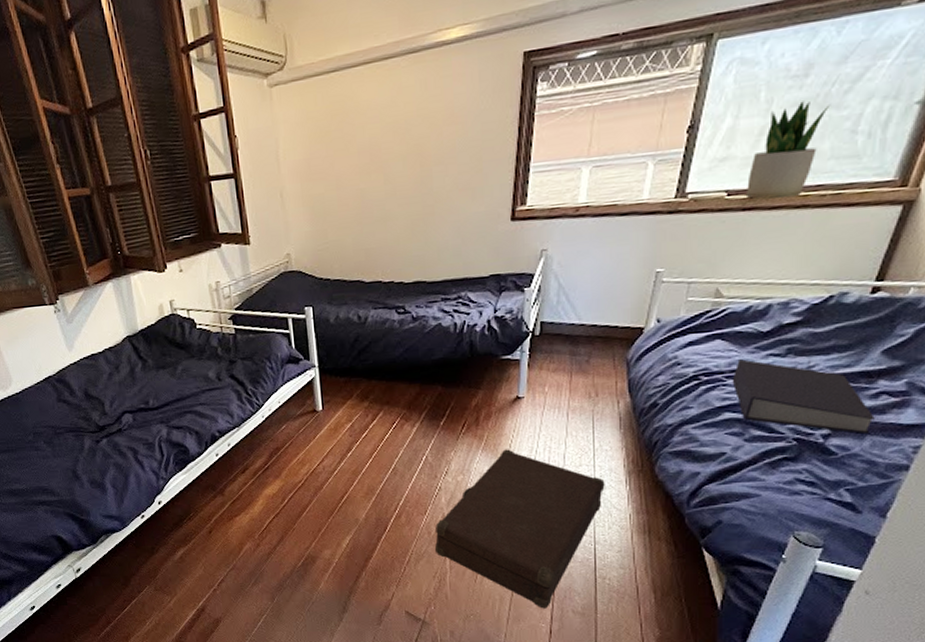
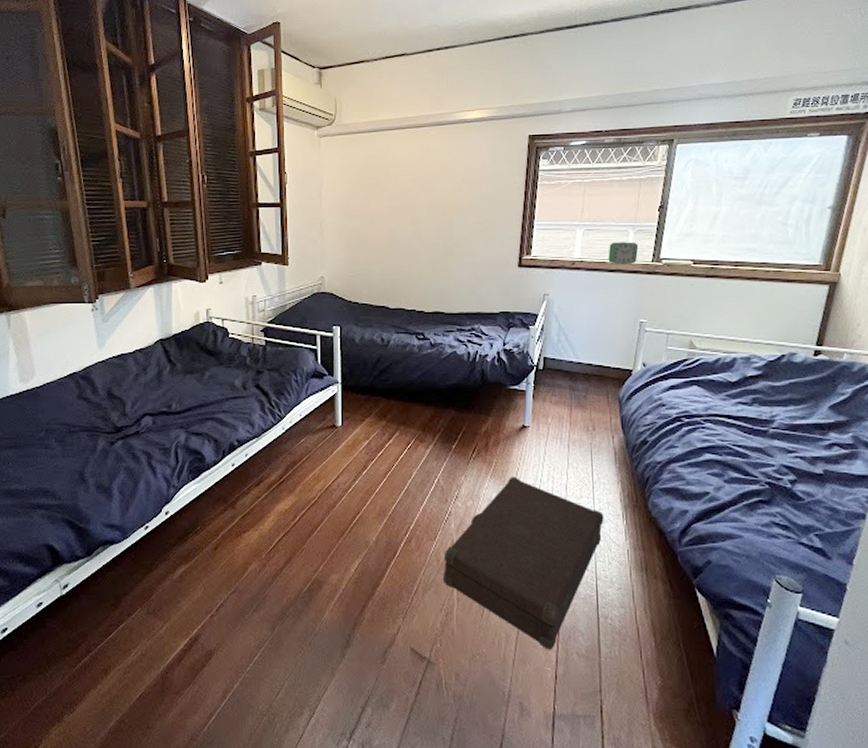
alarm clock: none [620,175,659,206] -> present [608,242,639,264]
book: present [732,359,875,433] -> none [709,405,831,481]
planter: present [745,101,829,200] -> none [707,197,764,271]

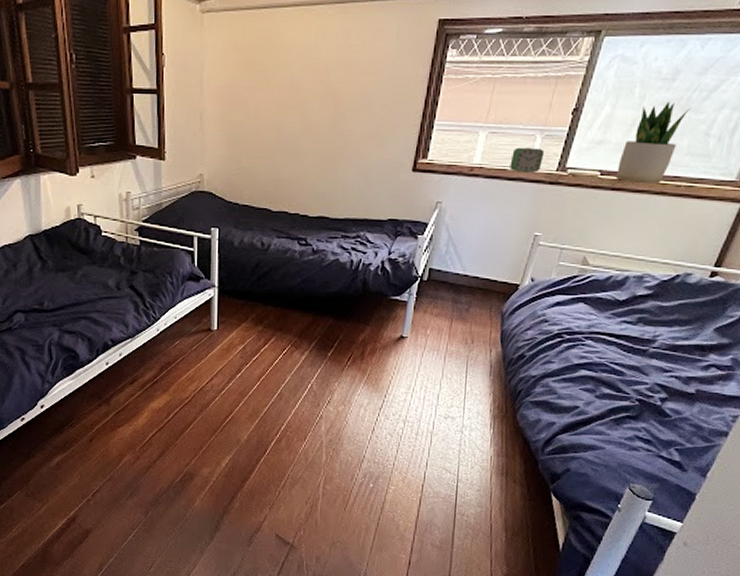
suitcase: present [442,476,604,650] -> none [309,385,472,540]
planter: none [707,197,764,271] -> present [615,101,690,184]

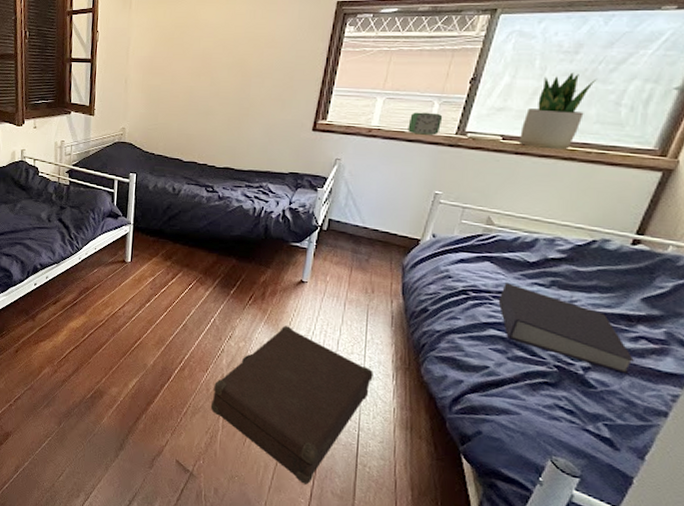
suitcase: none [309,385,472,540] -> present [210,325,373,485]
book: none [590,323,704,400] -> present [498,283,634,373]

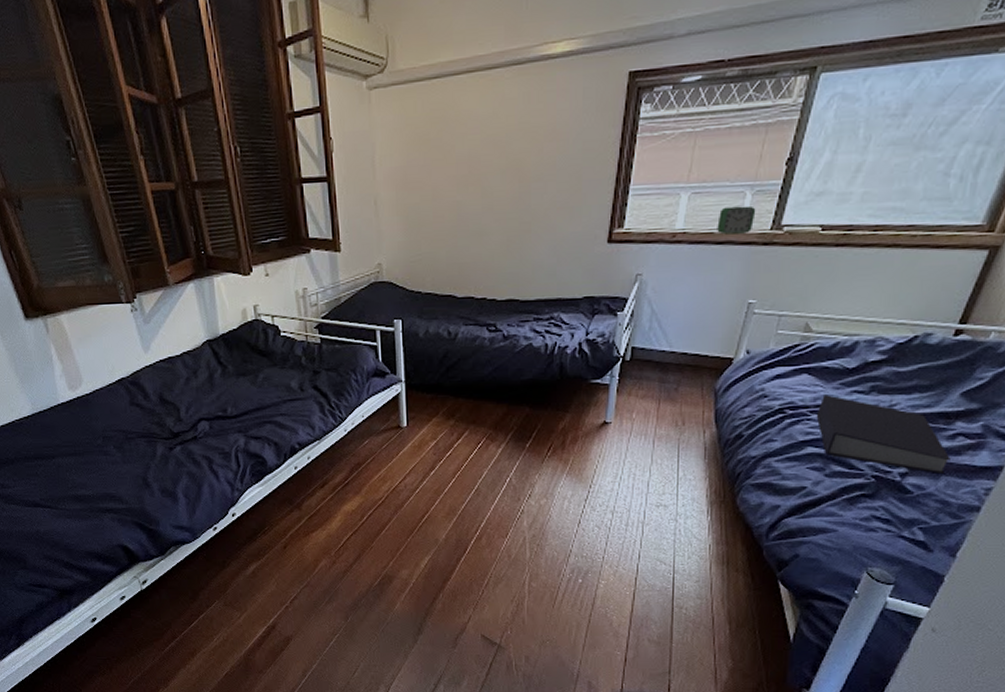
suitcase: present [210,325,373,485] -> none [513,474,687,636]
planter: present [518,72,596,150] -> none [839,140,924,237]

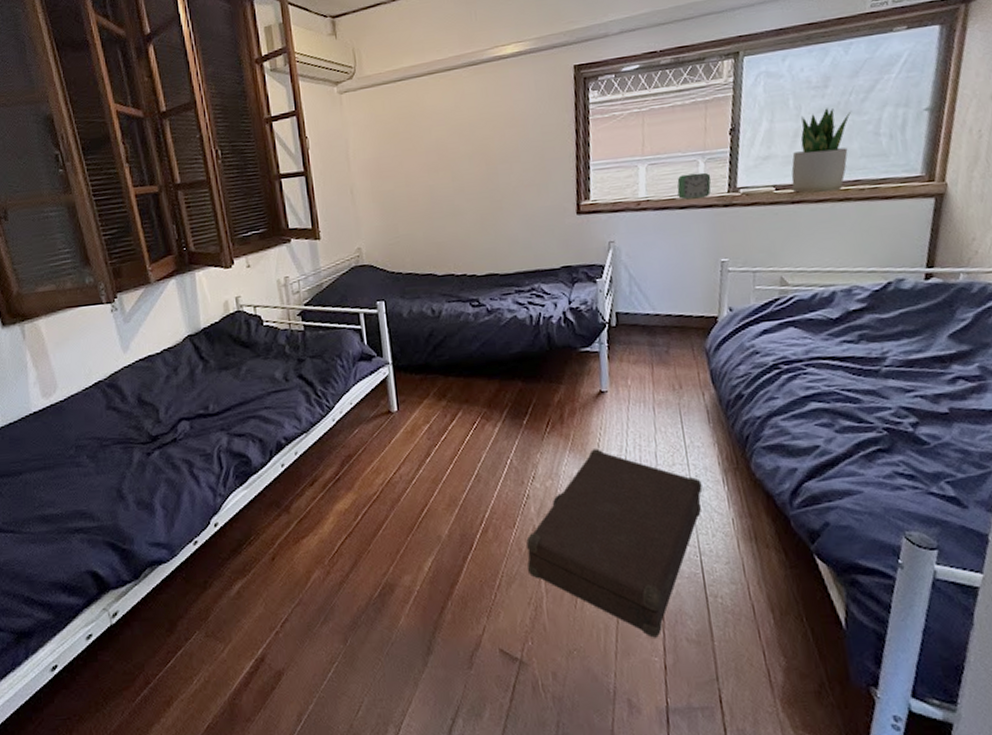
suitcase: none [513,474,687,636] -> present [526,448,703,638]
book: present [816,395,951,473] -> none [811,346,958,421]
planter: none [839,140,924,237] -> present [791,108,851,194]

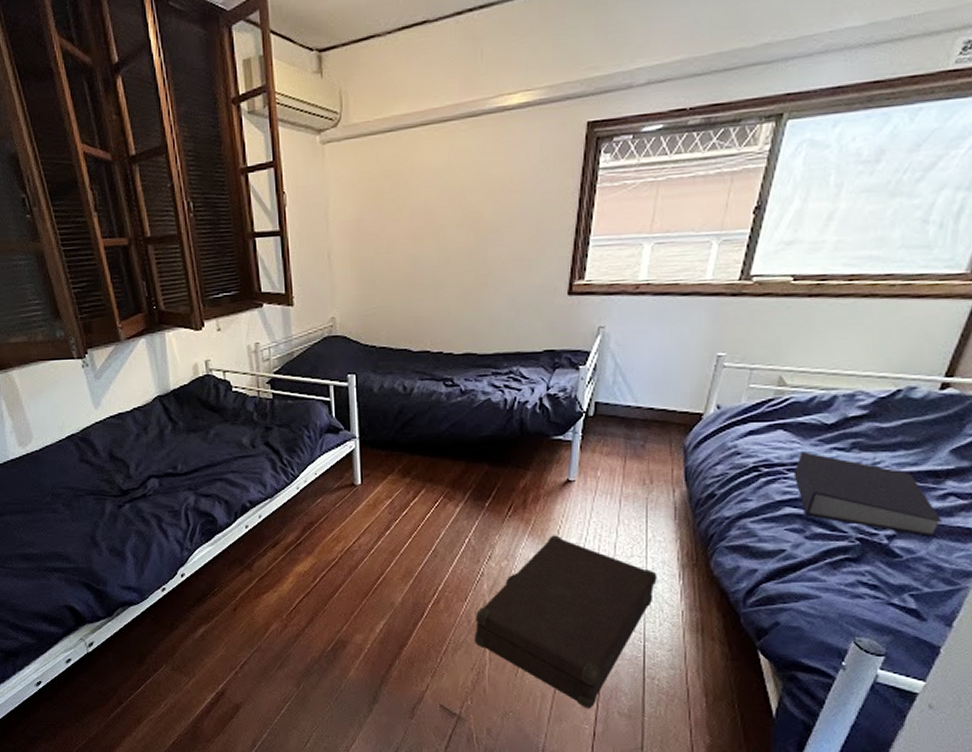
alarm clock: present [677,172,712,200] -> none [682,255,723,286]
planter: present [791,108,851,194] -> none [812,187,900,287]
book: none [811,346,958,421] -> present [793,452,942,536]

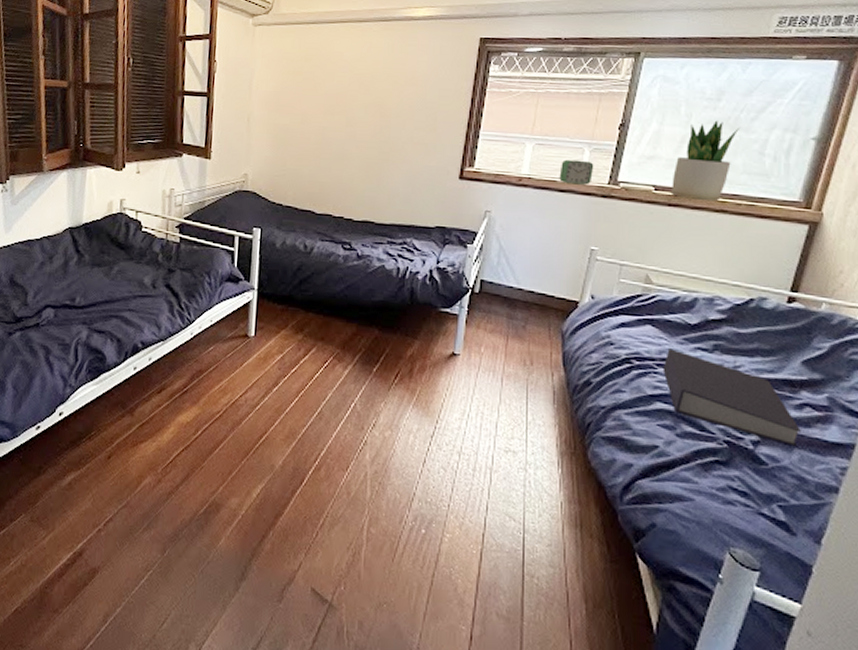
suitcase: present [473,535,657,709] -> none [352,408,537,606]
alarm clock: none [682,255,723,286] -> present [559,159,594,185]
planter: none [812,187,900,287] -> present [670,120,739,202]

